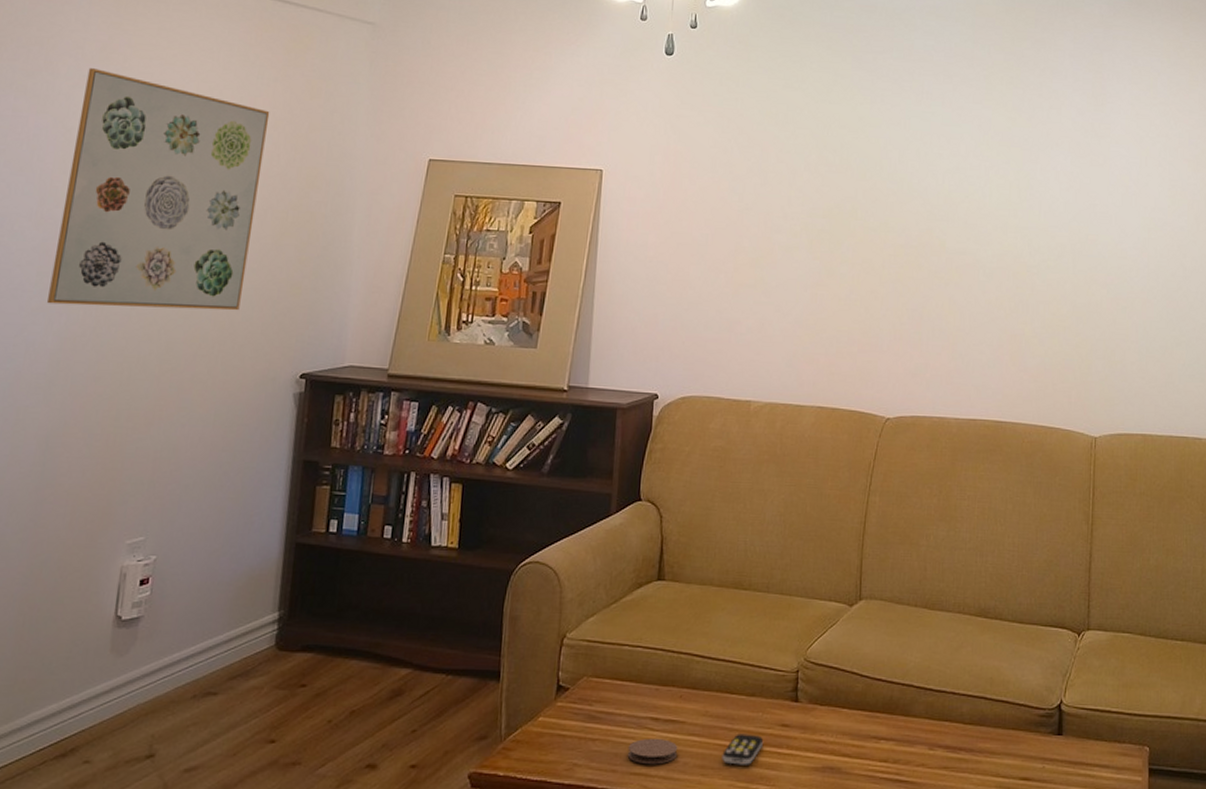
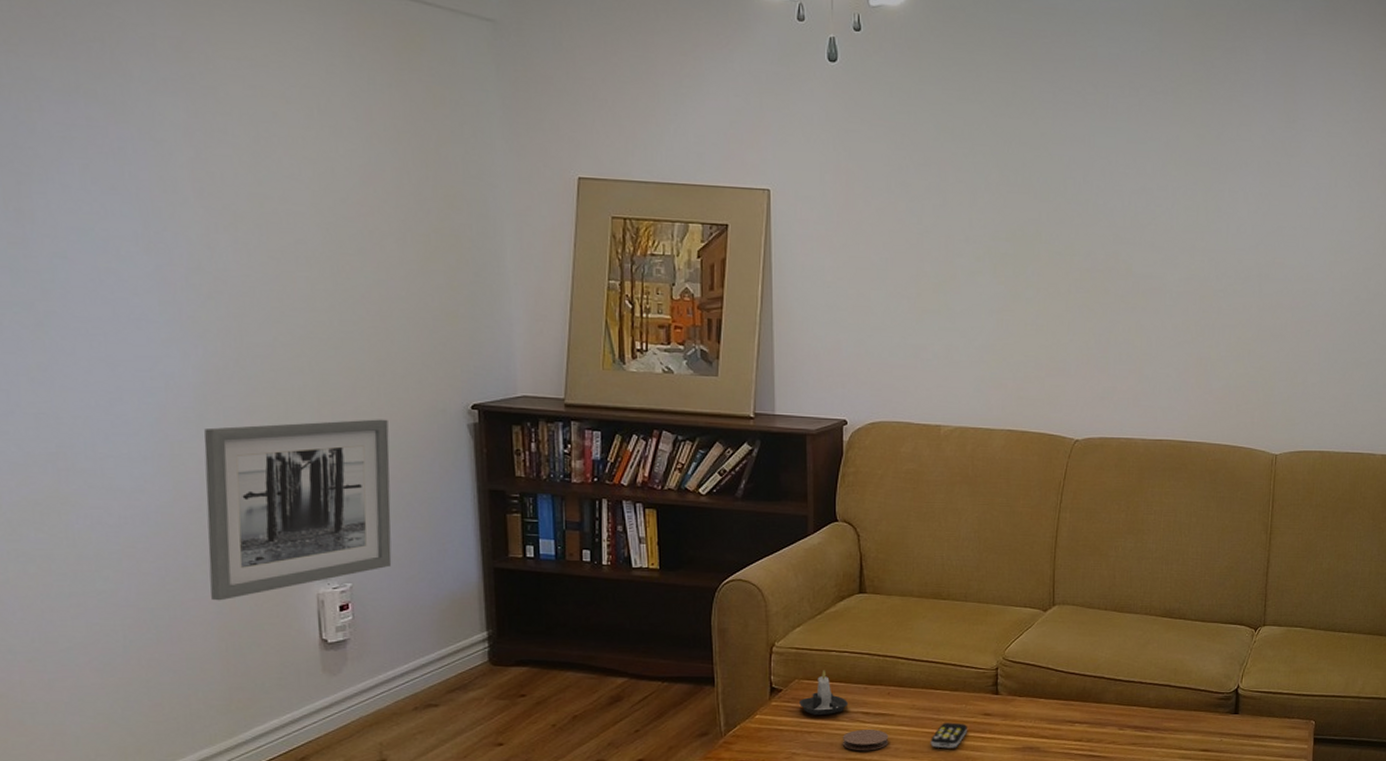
wall art: none [21,387,220,572] -> present [204,419,392,601]
wall art: present [46,68,270,311] -> none [166,70,394,341]
candle: none [586,667,638,719] -> present [799,670,849,715]

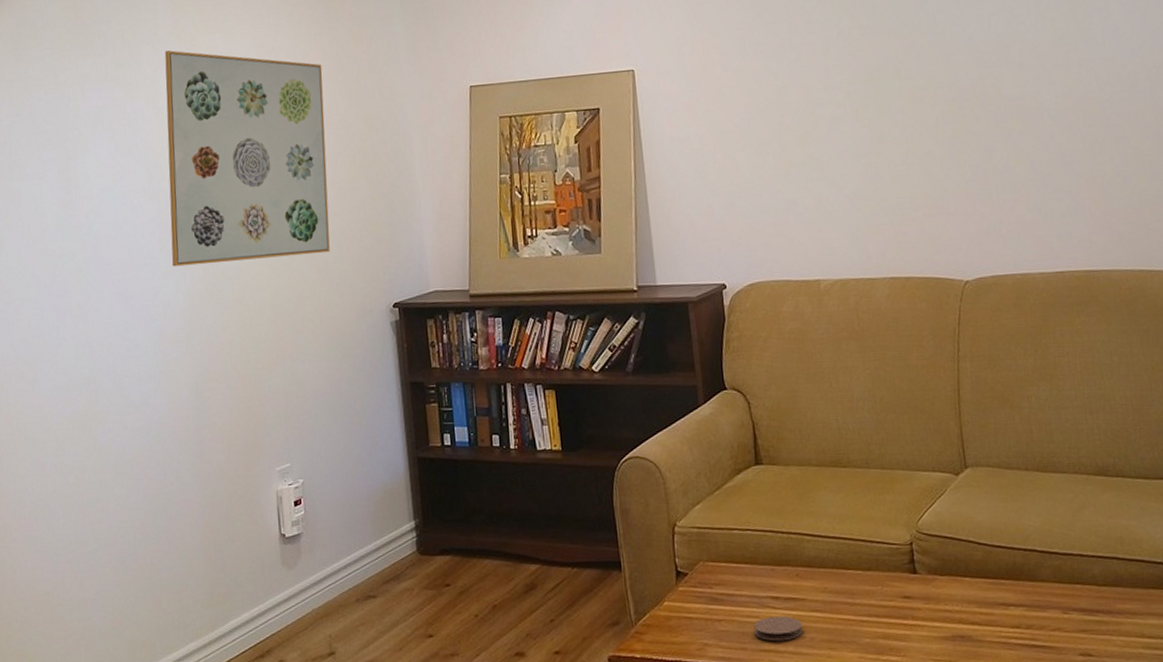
wall art: none [166,70,394,341] -> present [164,50,330,267]
wall art: present [204,419,392,601] -> none [191,324,334,502]
candle: present [799,670,849,715] -> none [706,550,757,601]
remote control: present [930,722,968,749] -> none [847,607,888,638]

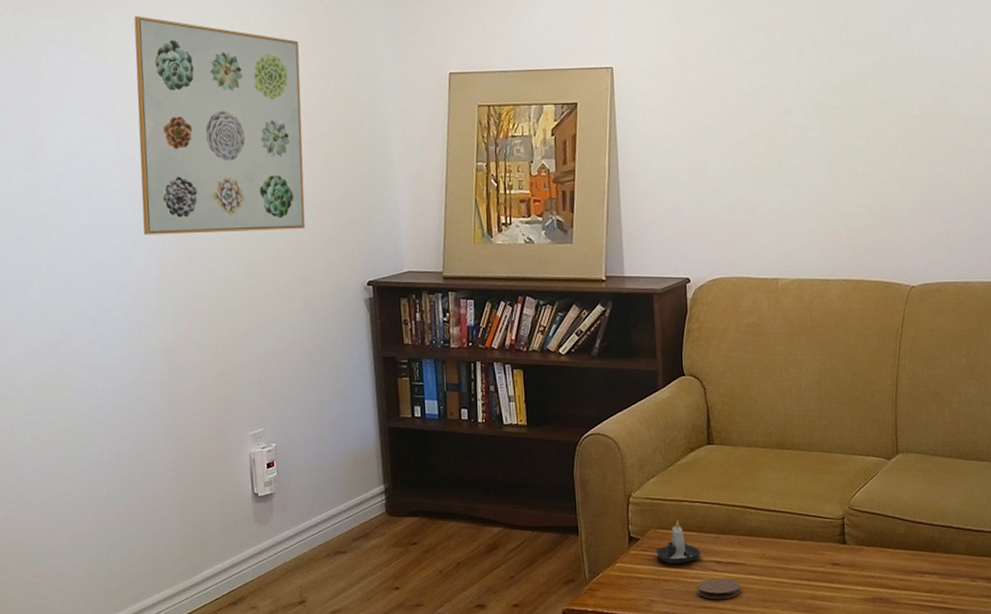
candle: none [706,550,757,601] -> present [656,520,702,563]

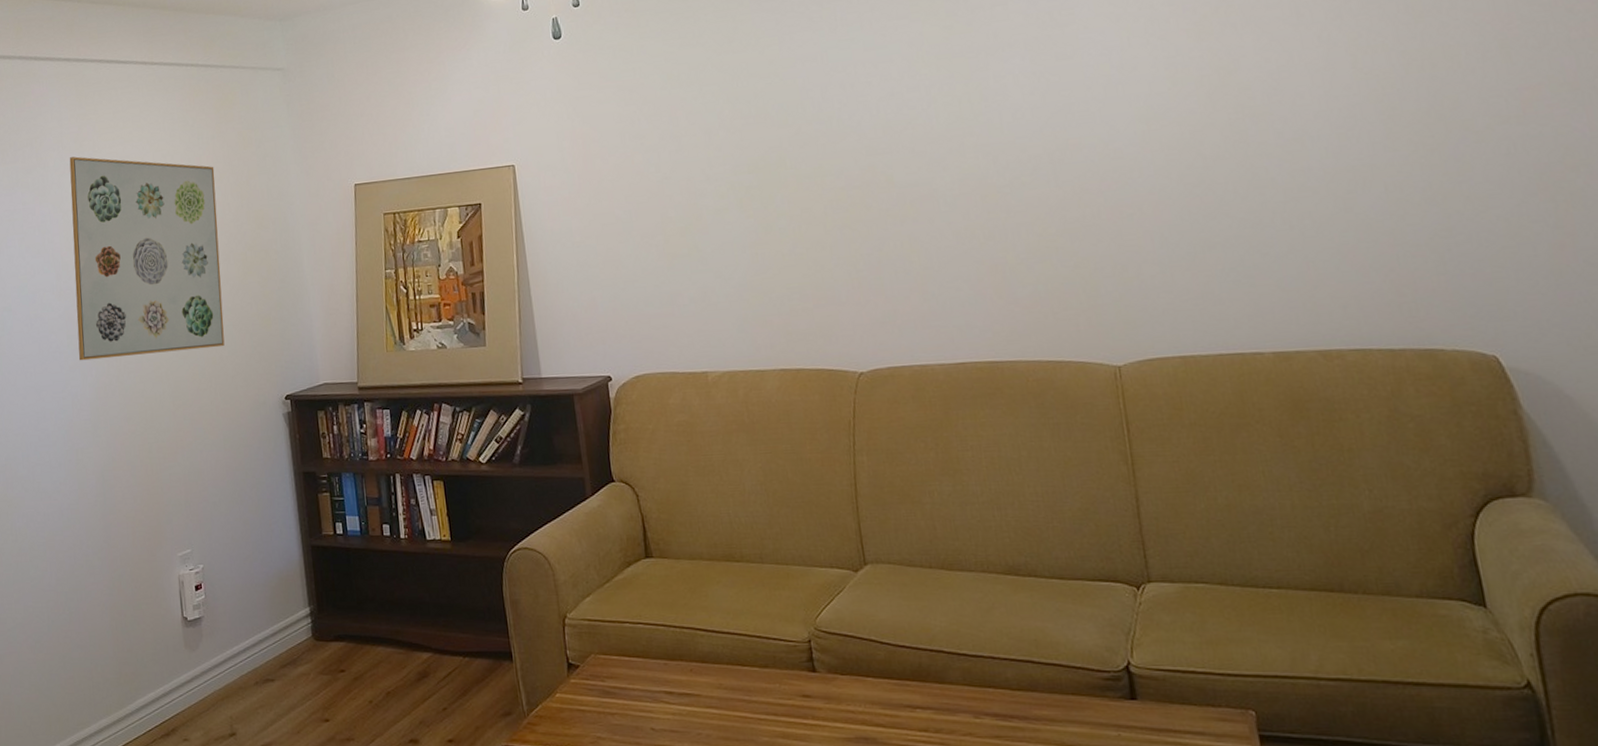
candle: present [656,520,702,563] -> none [598,644,650,694]
coaster: present [696,578,741,600] -> none [647,712,699,737]

